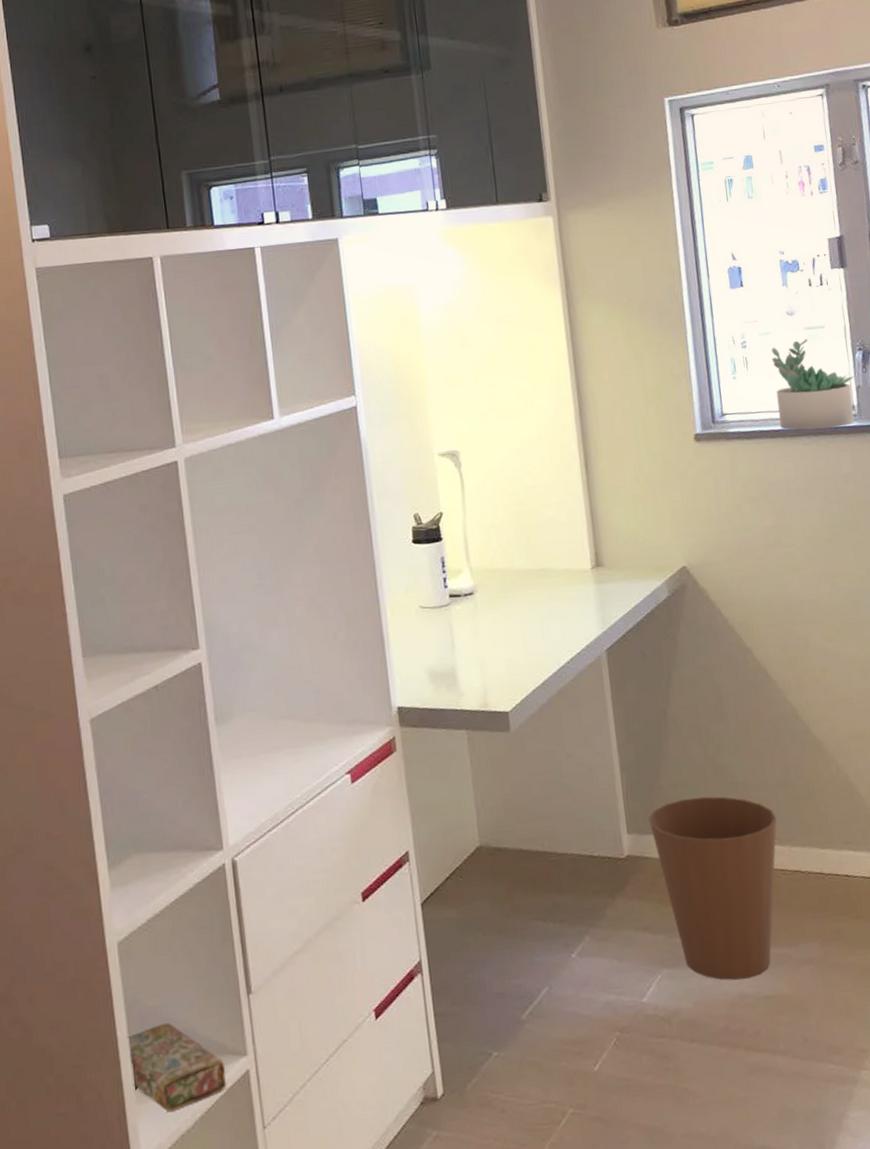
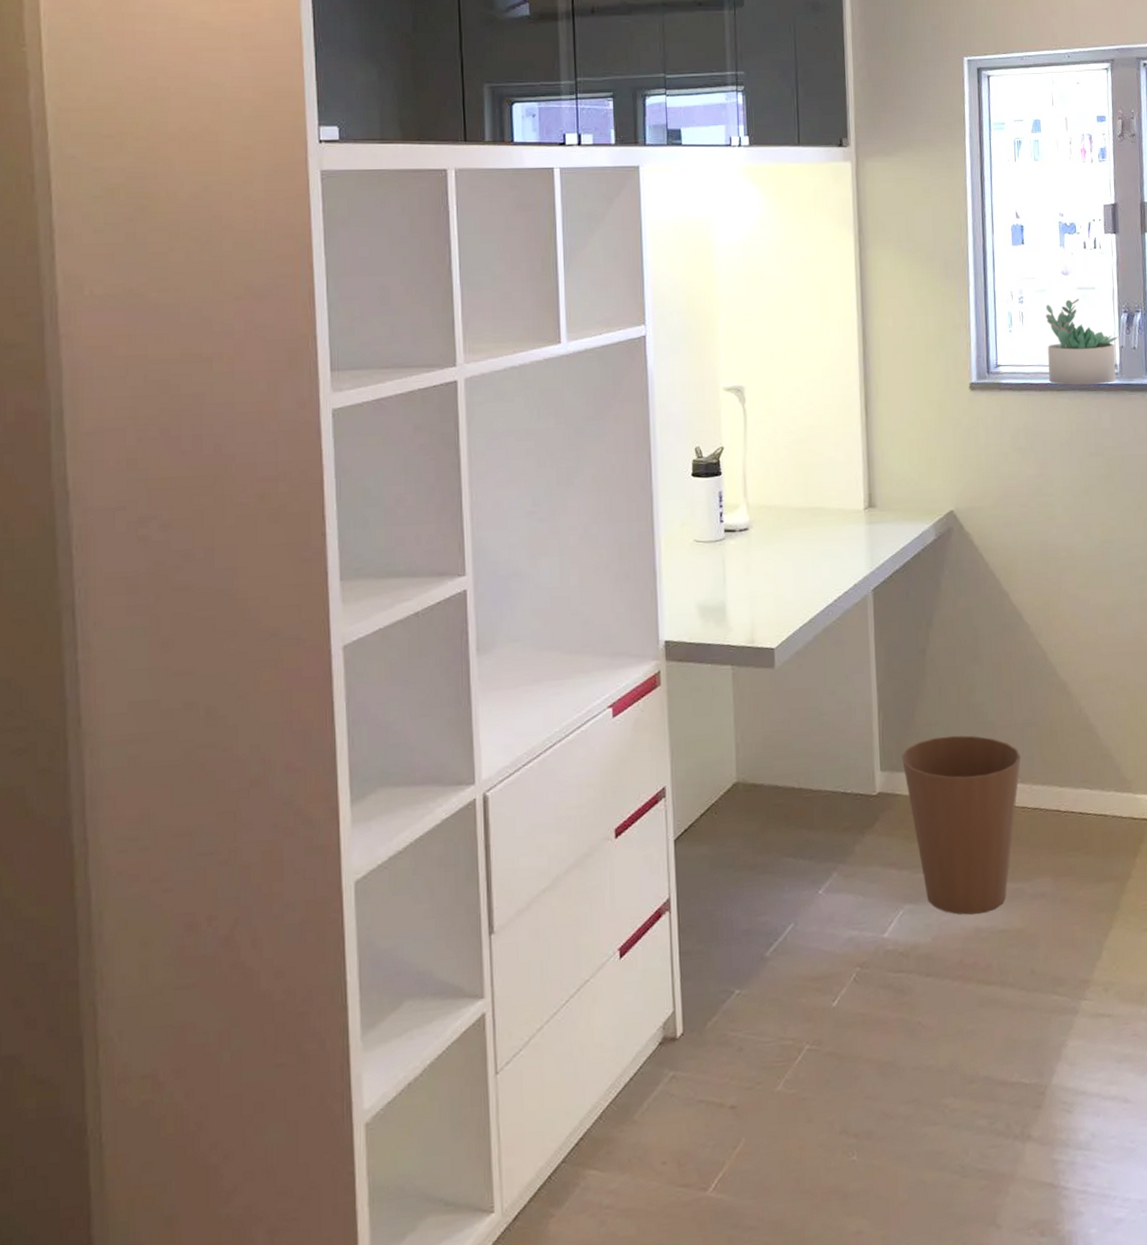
decorative box: present [127,1022,227,1112] -> none [357,965,461,1059]

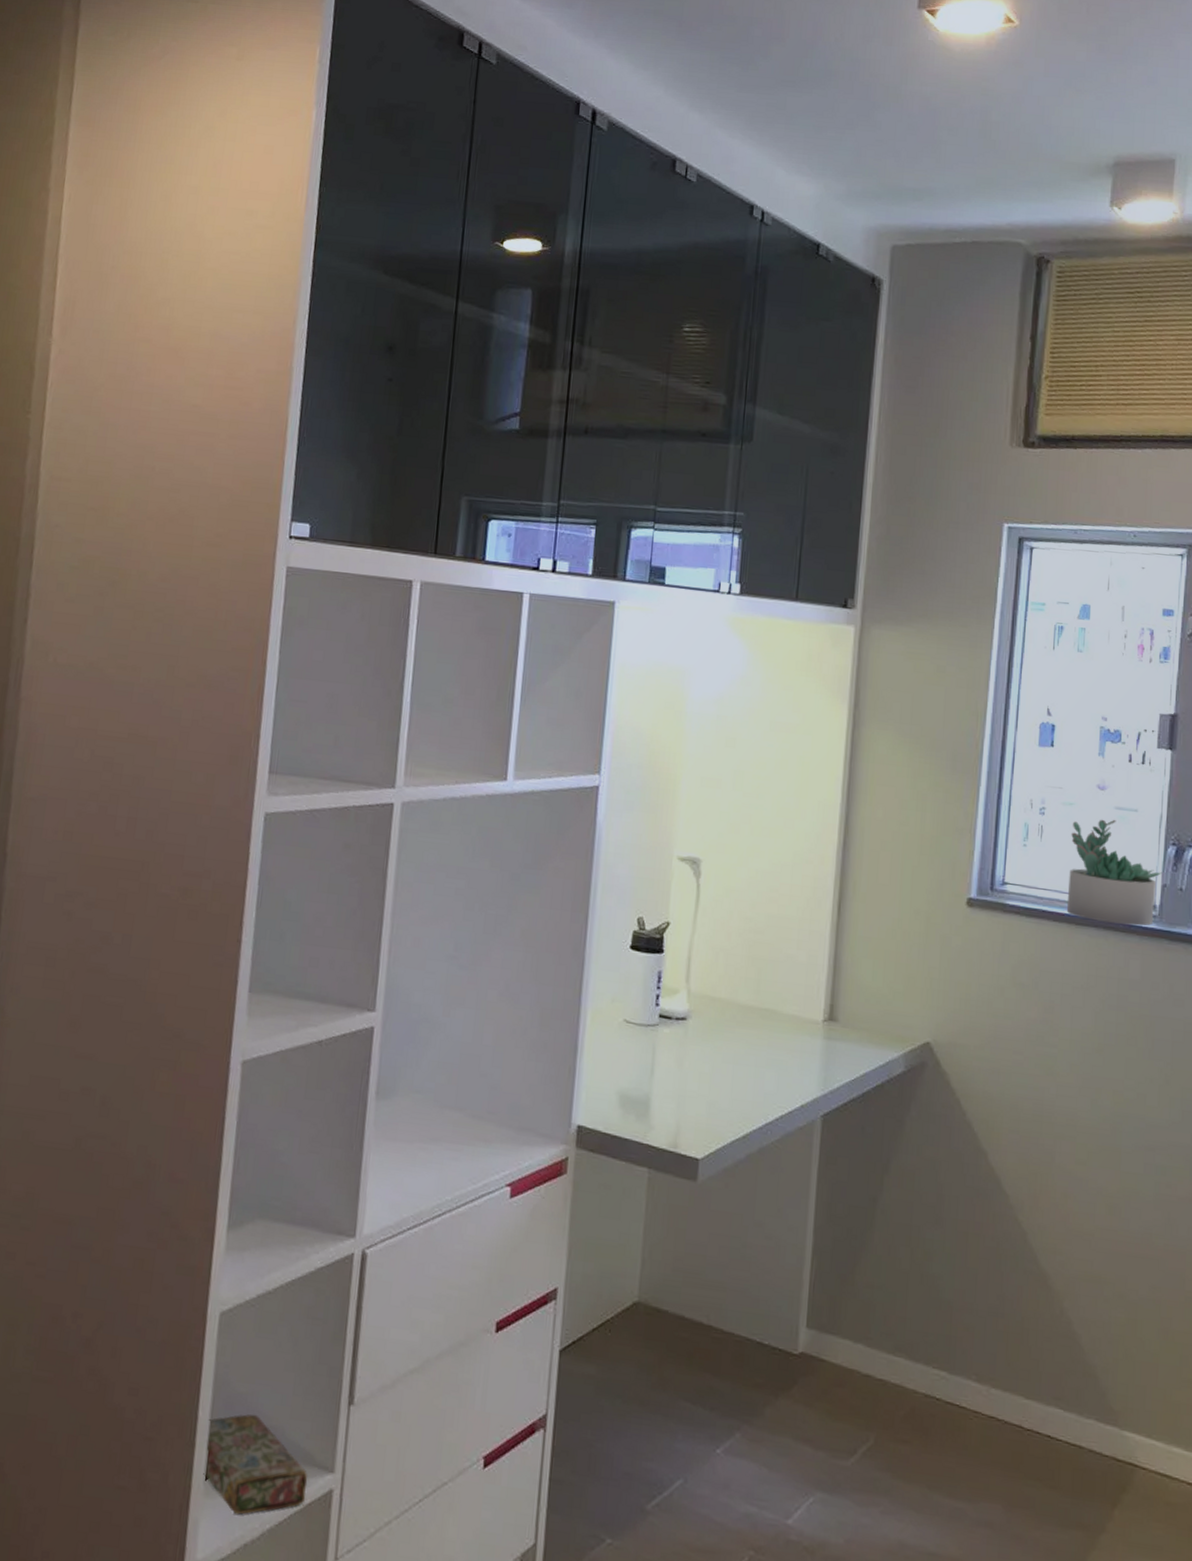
decorative box: none [357,965,461,1059] -> present [203,1414,308,1514]
trash bin: present [902,735,1021,915] -> none [833,1303,981,1527]

